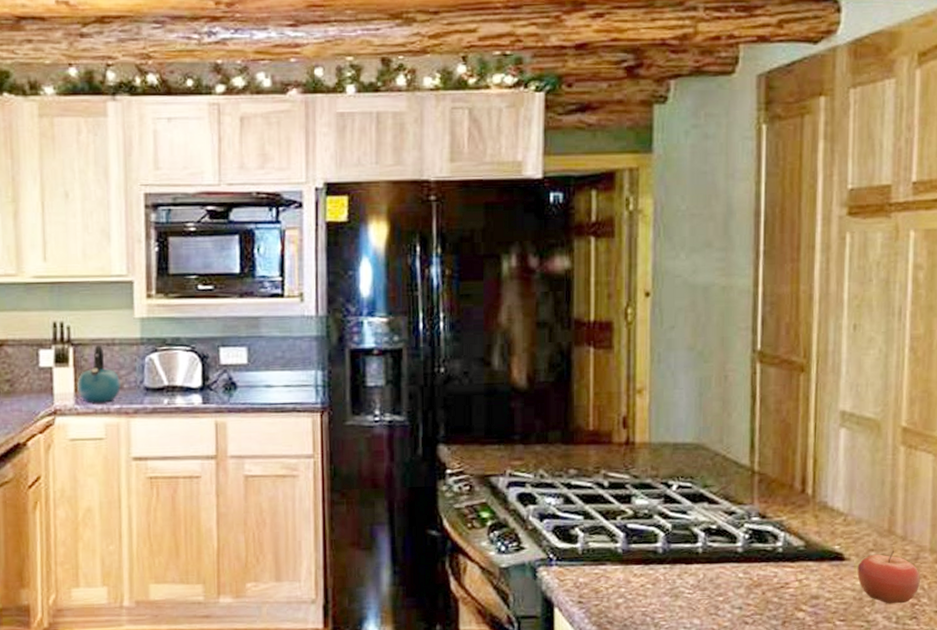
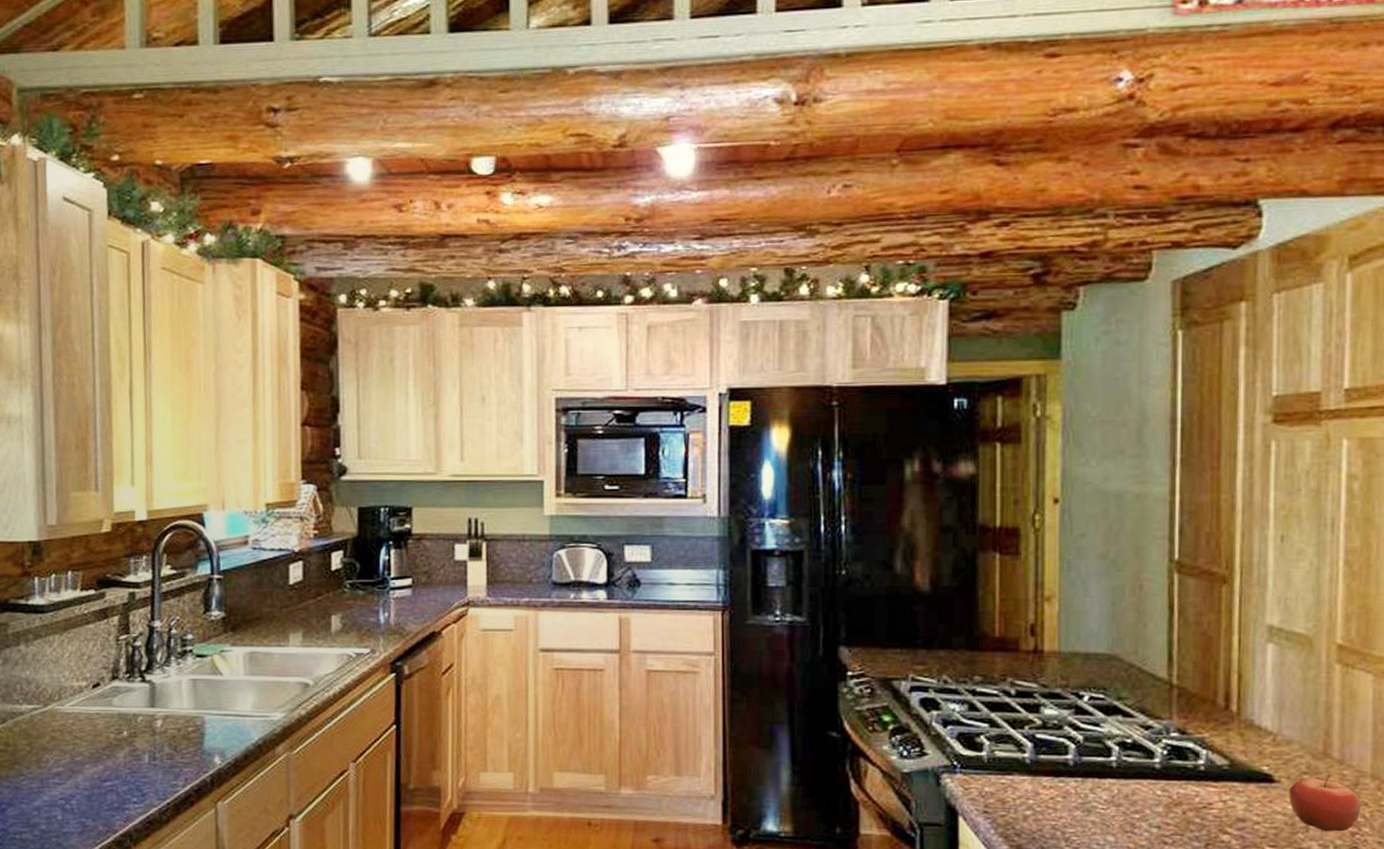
kettle: present [77,345,121,403] -> none [489,541,530,596]

